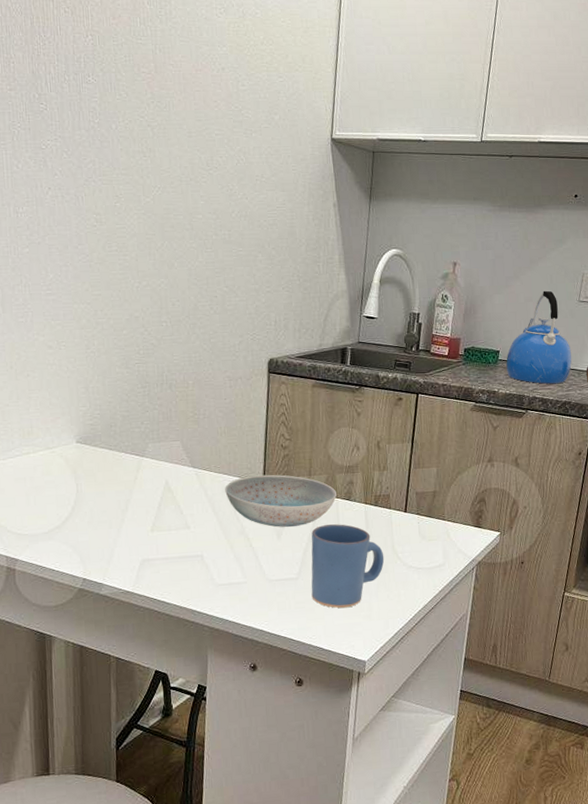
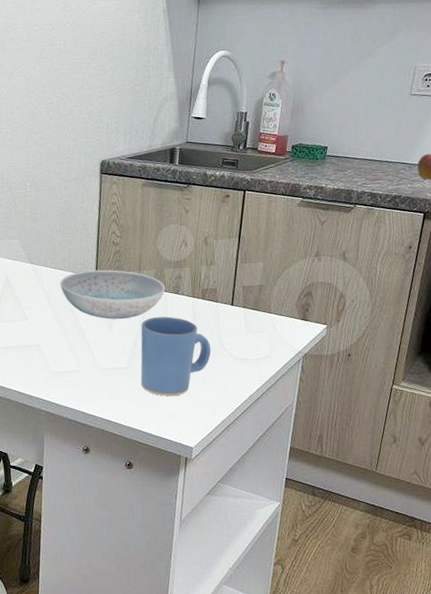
kettle: present [506,290,572,384] -> none [334,85,403,179]

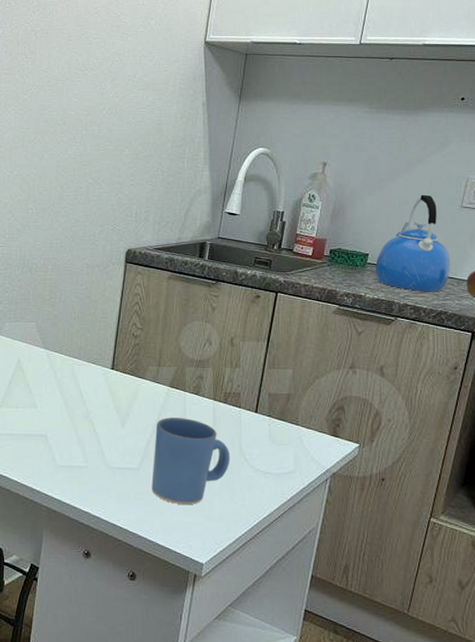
dish: present [60,269,166,320] -> none [74,361,186,416]
kettle: none [334,85,403,179] -> present [375,194,451,292]

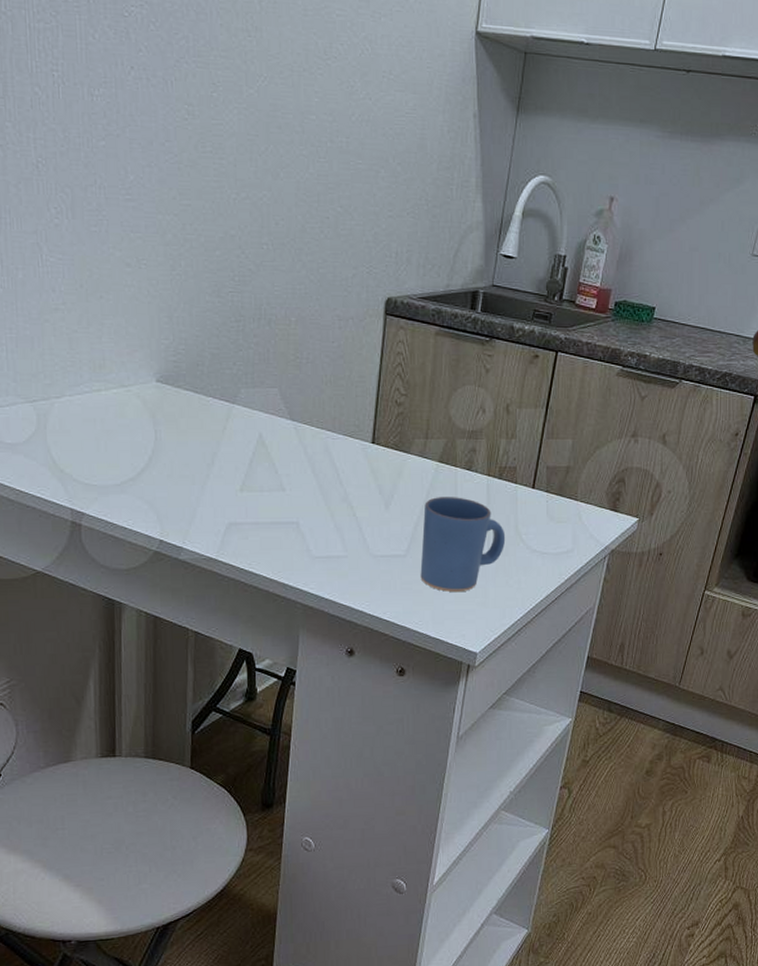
kettle: present [375,194,451,292] -> none [662,239,738,352]

